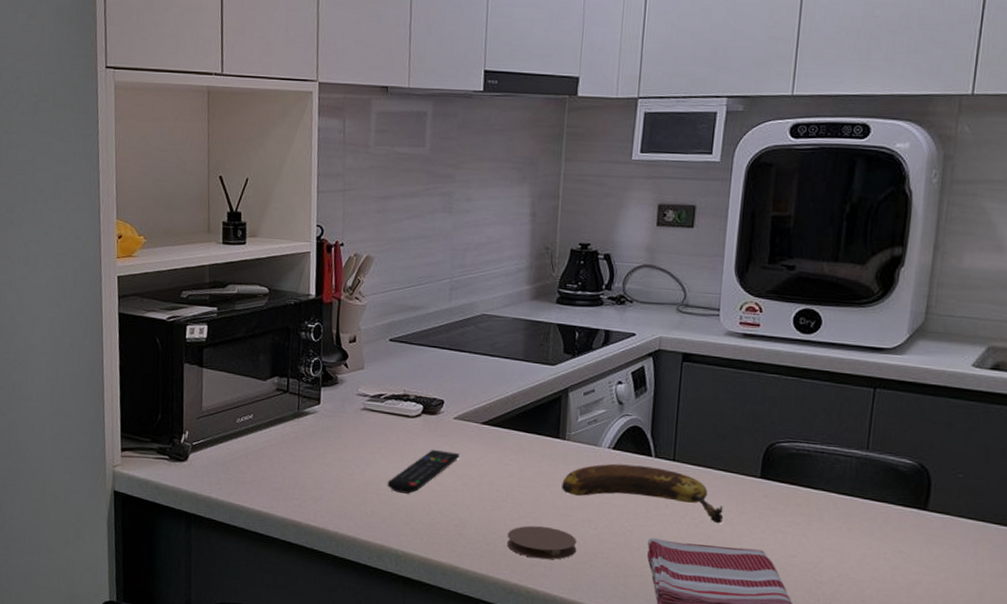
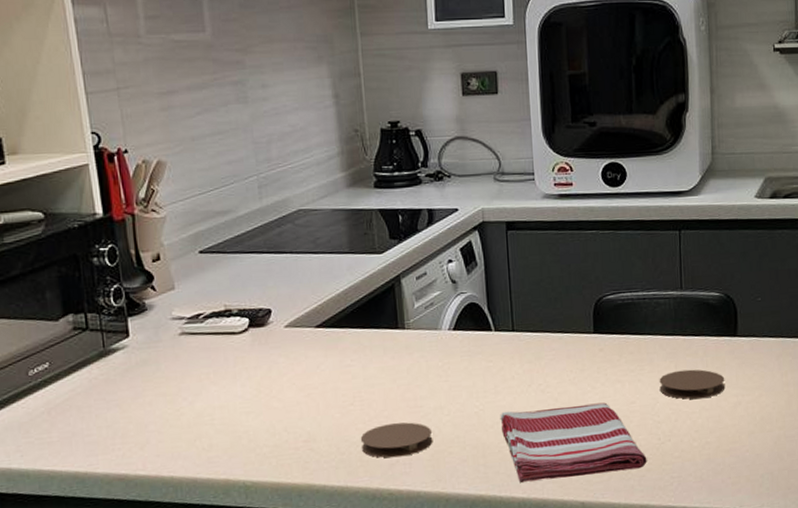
remote control: present [387,449,459,494] -> none [221,363,297,419]
banana: present [562,463,724,524] -> none [408,341,567,386]
coaster: none [826,533,906,569] -> present [659,369,725,400]

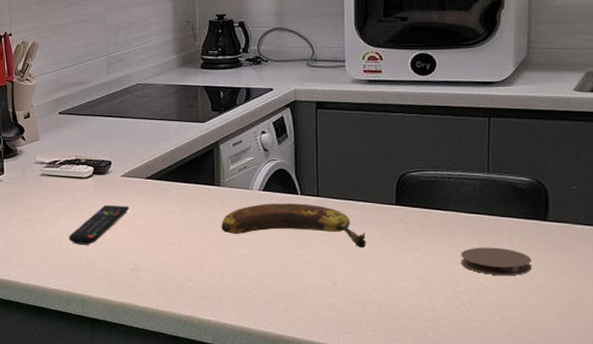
remote control: none [221,363,297,419] -> present [68,204,129,245]
coaster: present [360,422,433,458] -> none [177,264,240,293]
banana: none [408,341,567,386] -> present [221,203,367,249]
dish towel: present [500,402,647,484] -> none [301,265,444,333]

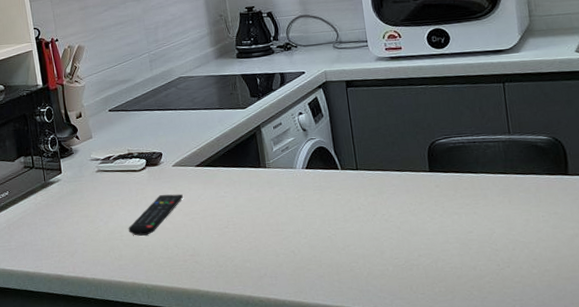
banana: present [221,203,367,249] -> none [270,177,407,216]
coaster: present [461,247,532,276] -> none [494,204,561,231]

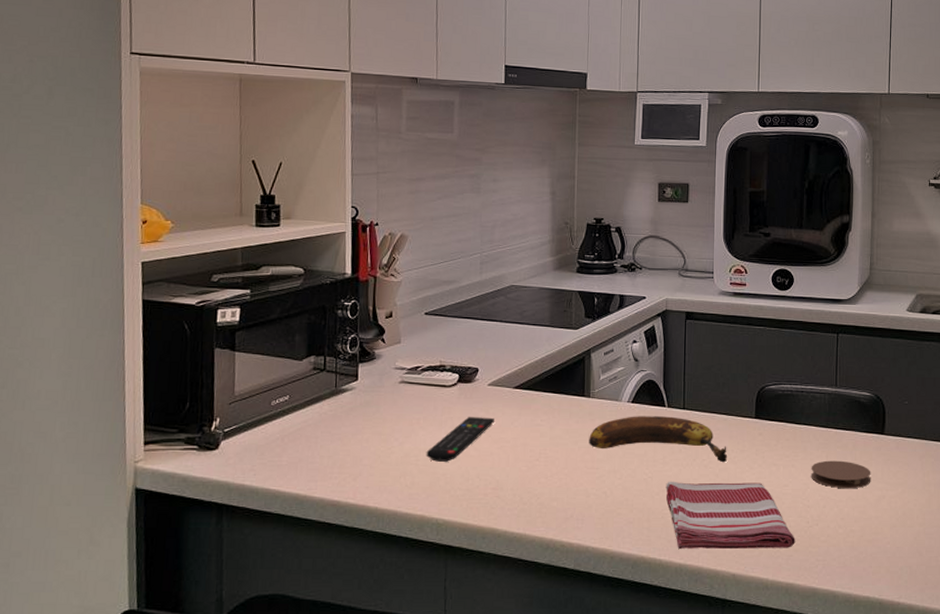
banana: none [270,177,407,216] -> present [589,416,728,463]
dish towel: none [350,231,488,298] -> present [666,481,795,550]
coaster: none [494,204,561,231] -> present [811,460,871,489]

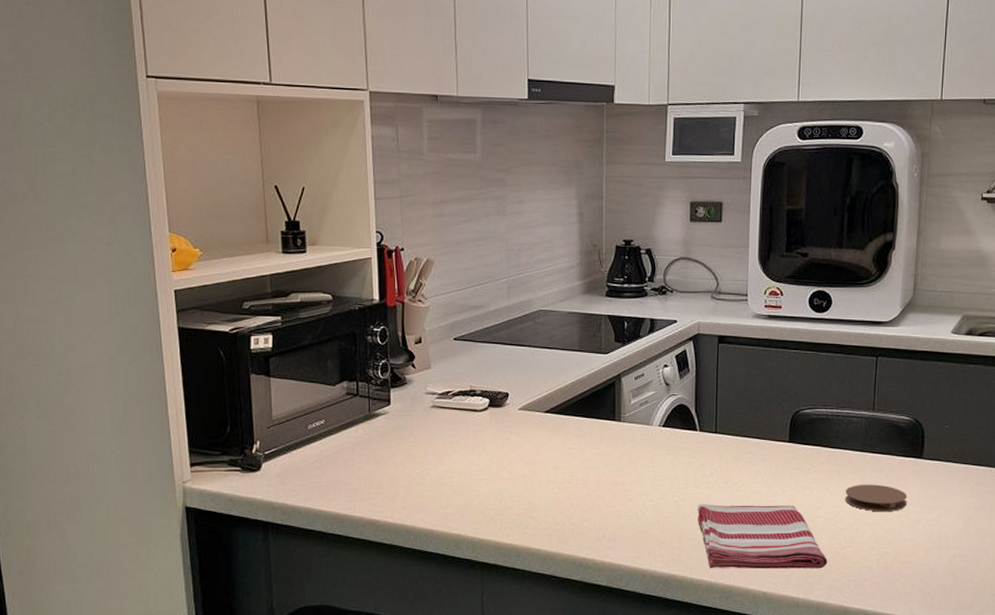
remote control: present [426,416,494,462] -> none [459,439,526,484]
banana: present [589,416,728,463] -> none [620,440,760,486]

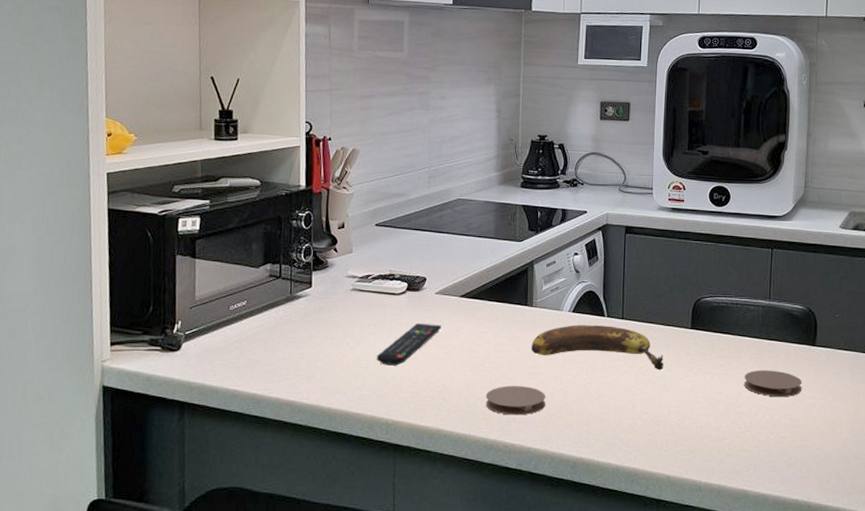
remote control: none [459,439,526,484] -> present [376,322,441,366]
coaster: none [573,503,636,533] -> present [485,386,546,415]
banana: none [620,440,760,486] -> present [531,325,664,371]
dish towel: present [697,503,828,569] -> none [604,387,728,452]

